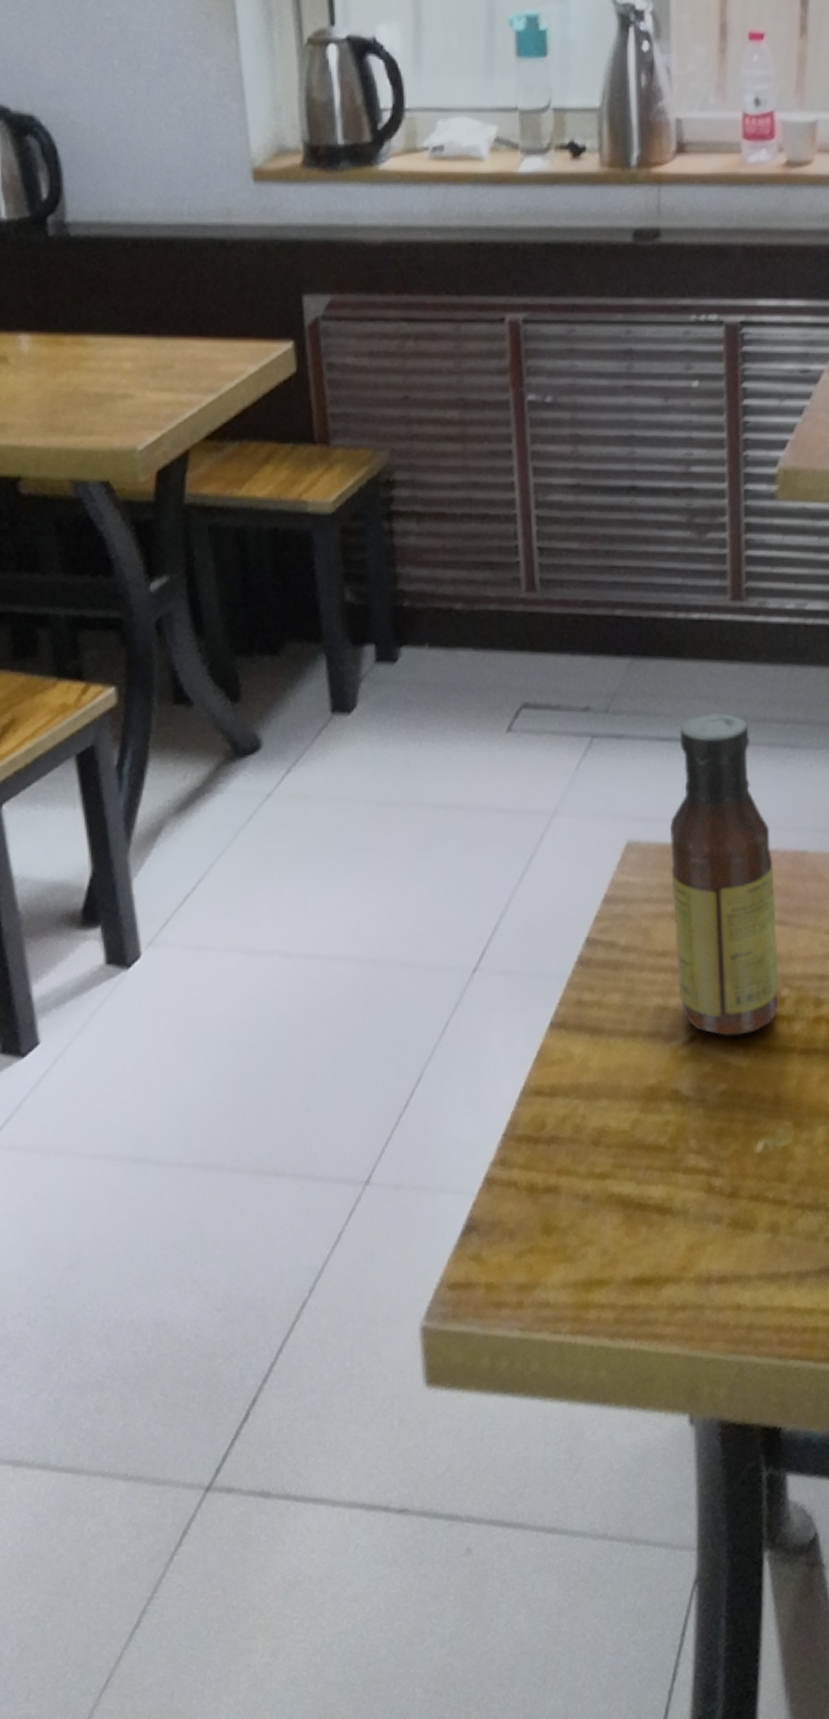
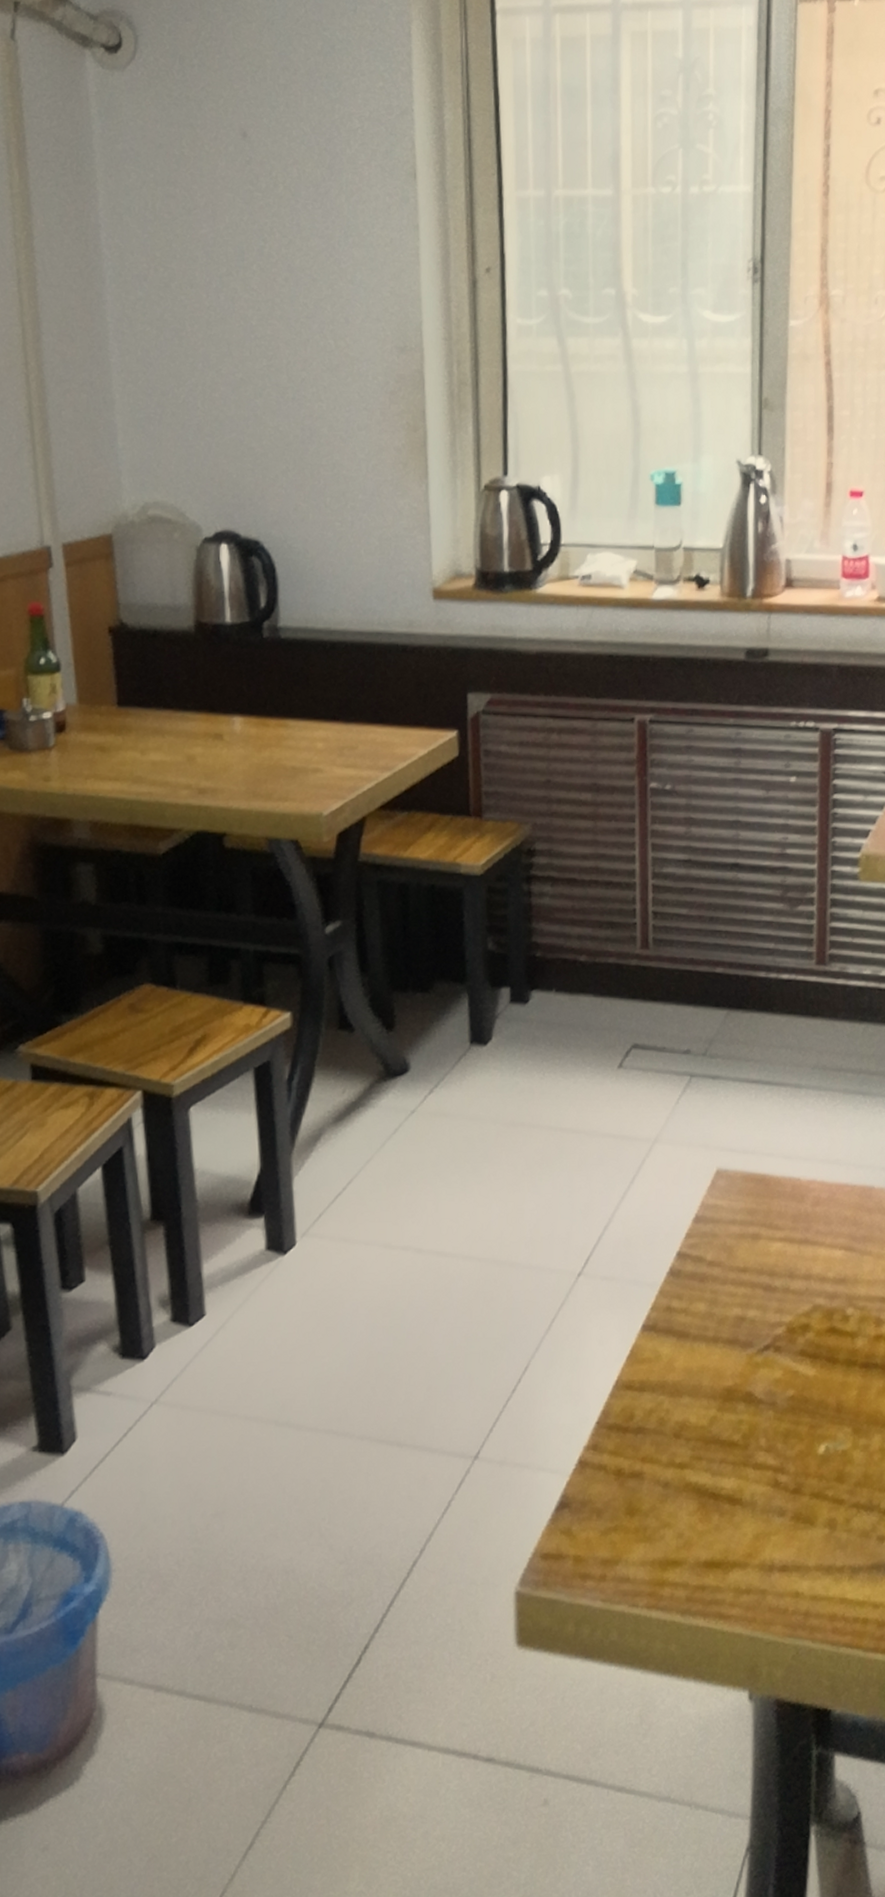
sauce bottle: present [670,712,780,1036] -> none [753,1060,846,1347]

